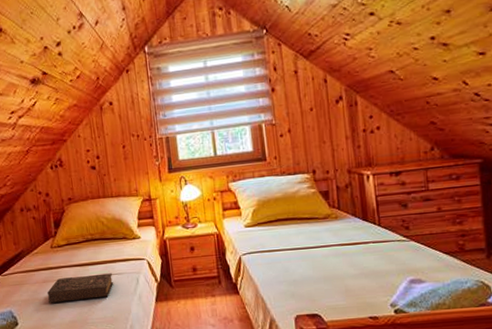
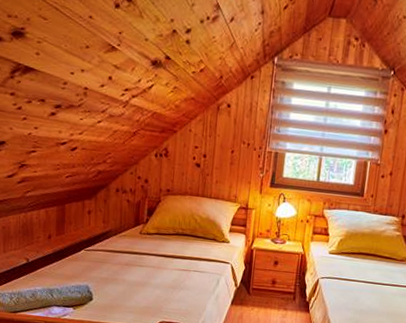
book: present [47,273,114,303] -> none [127,264,196,291]

